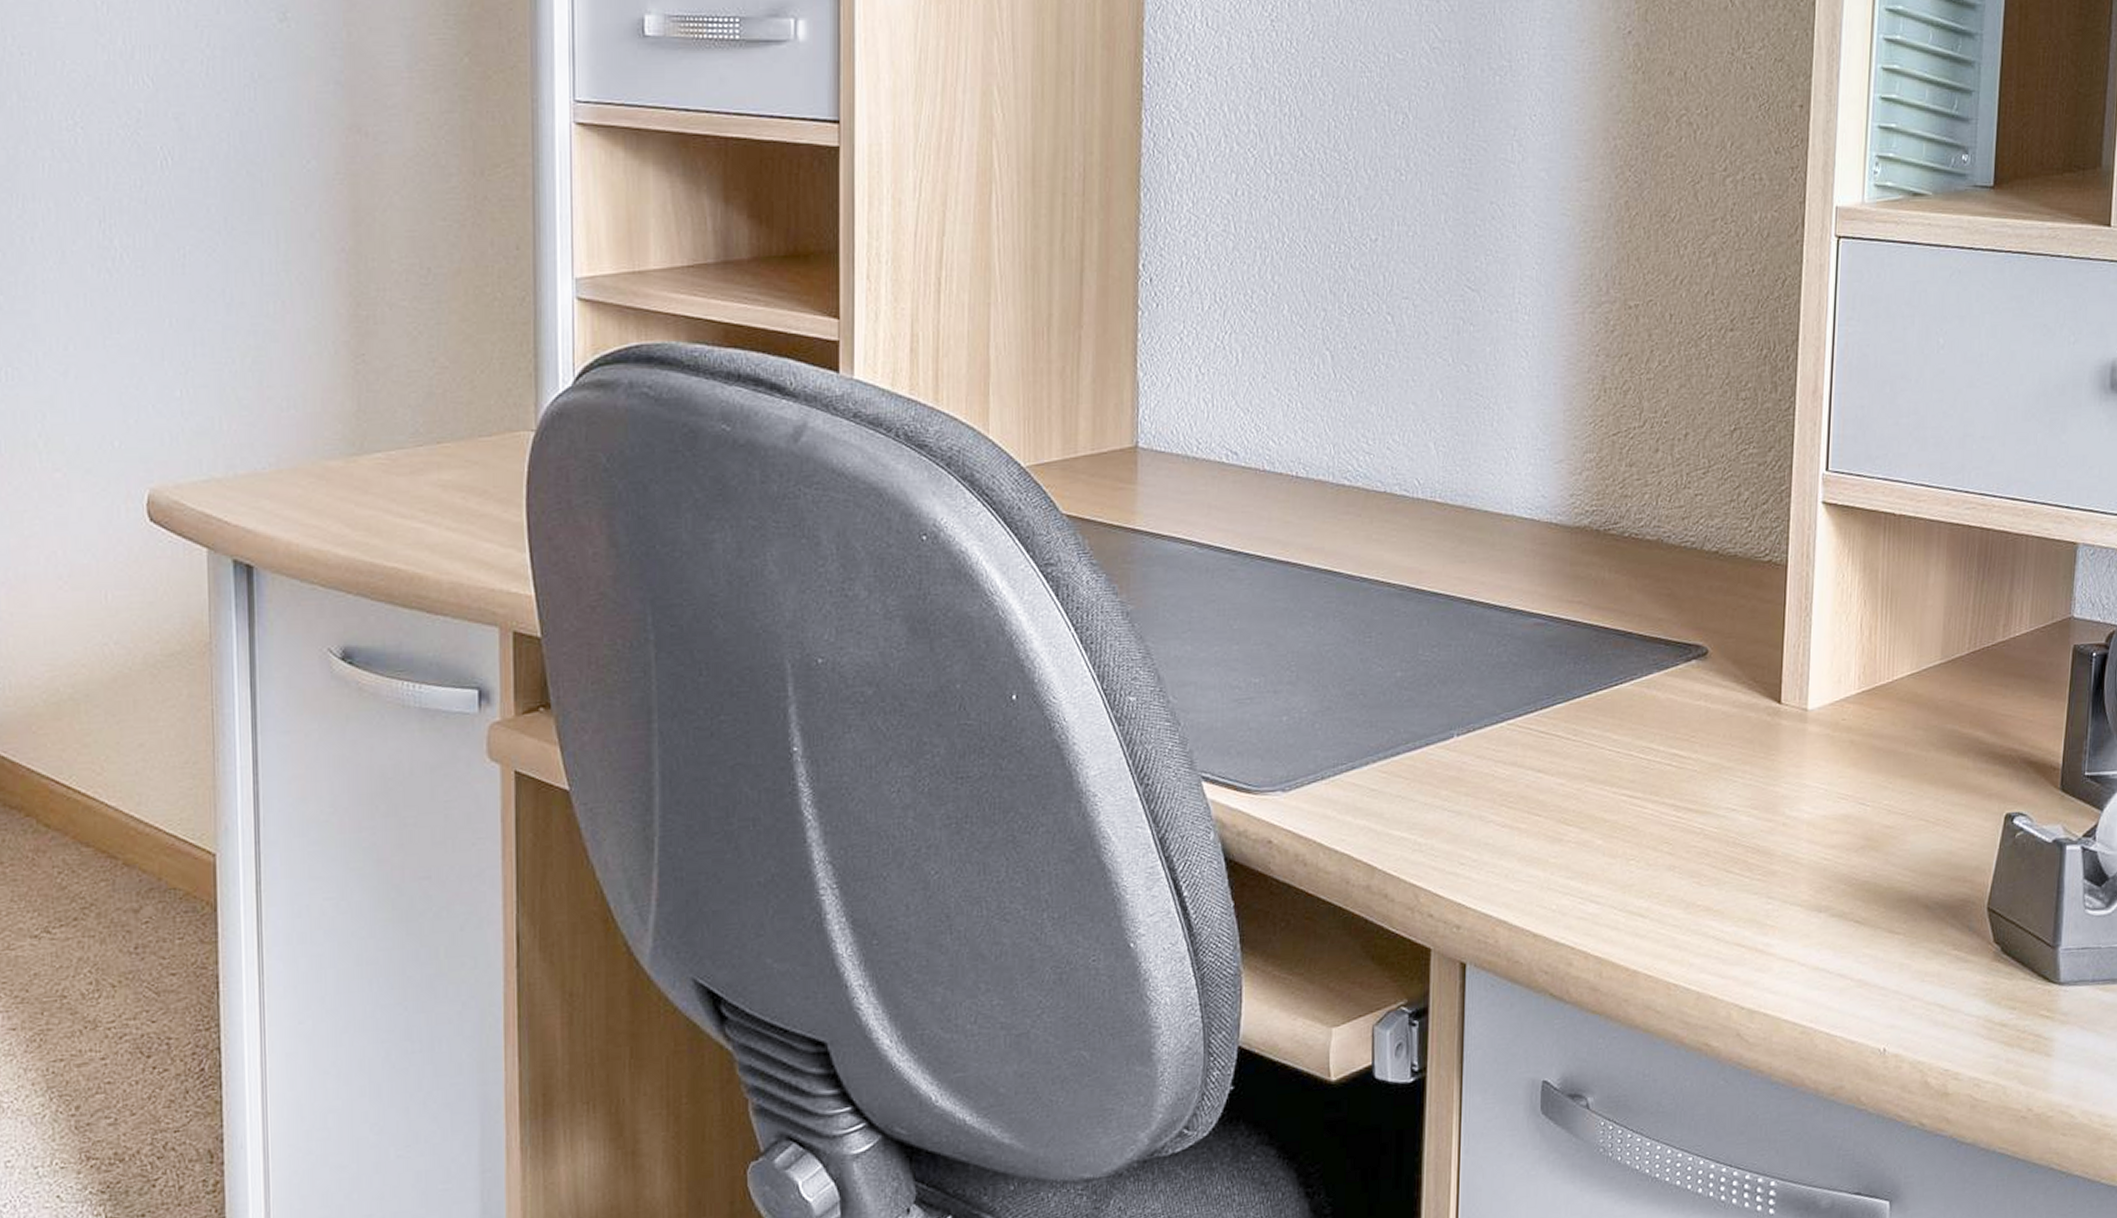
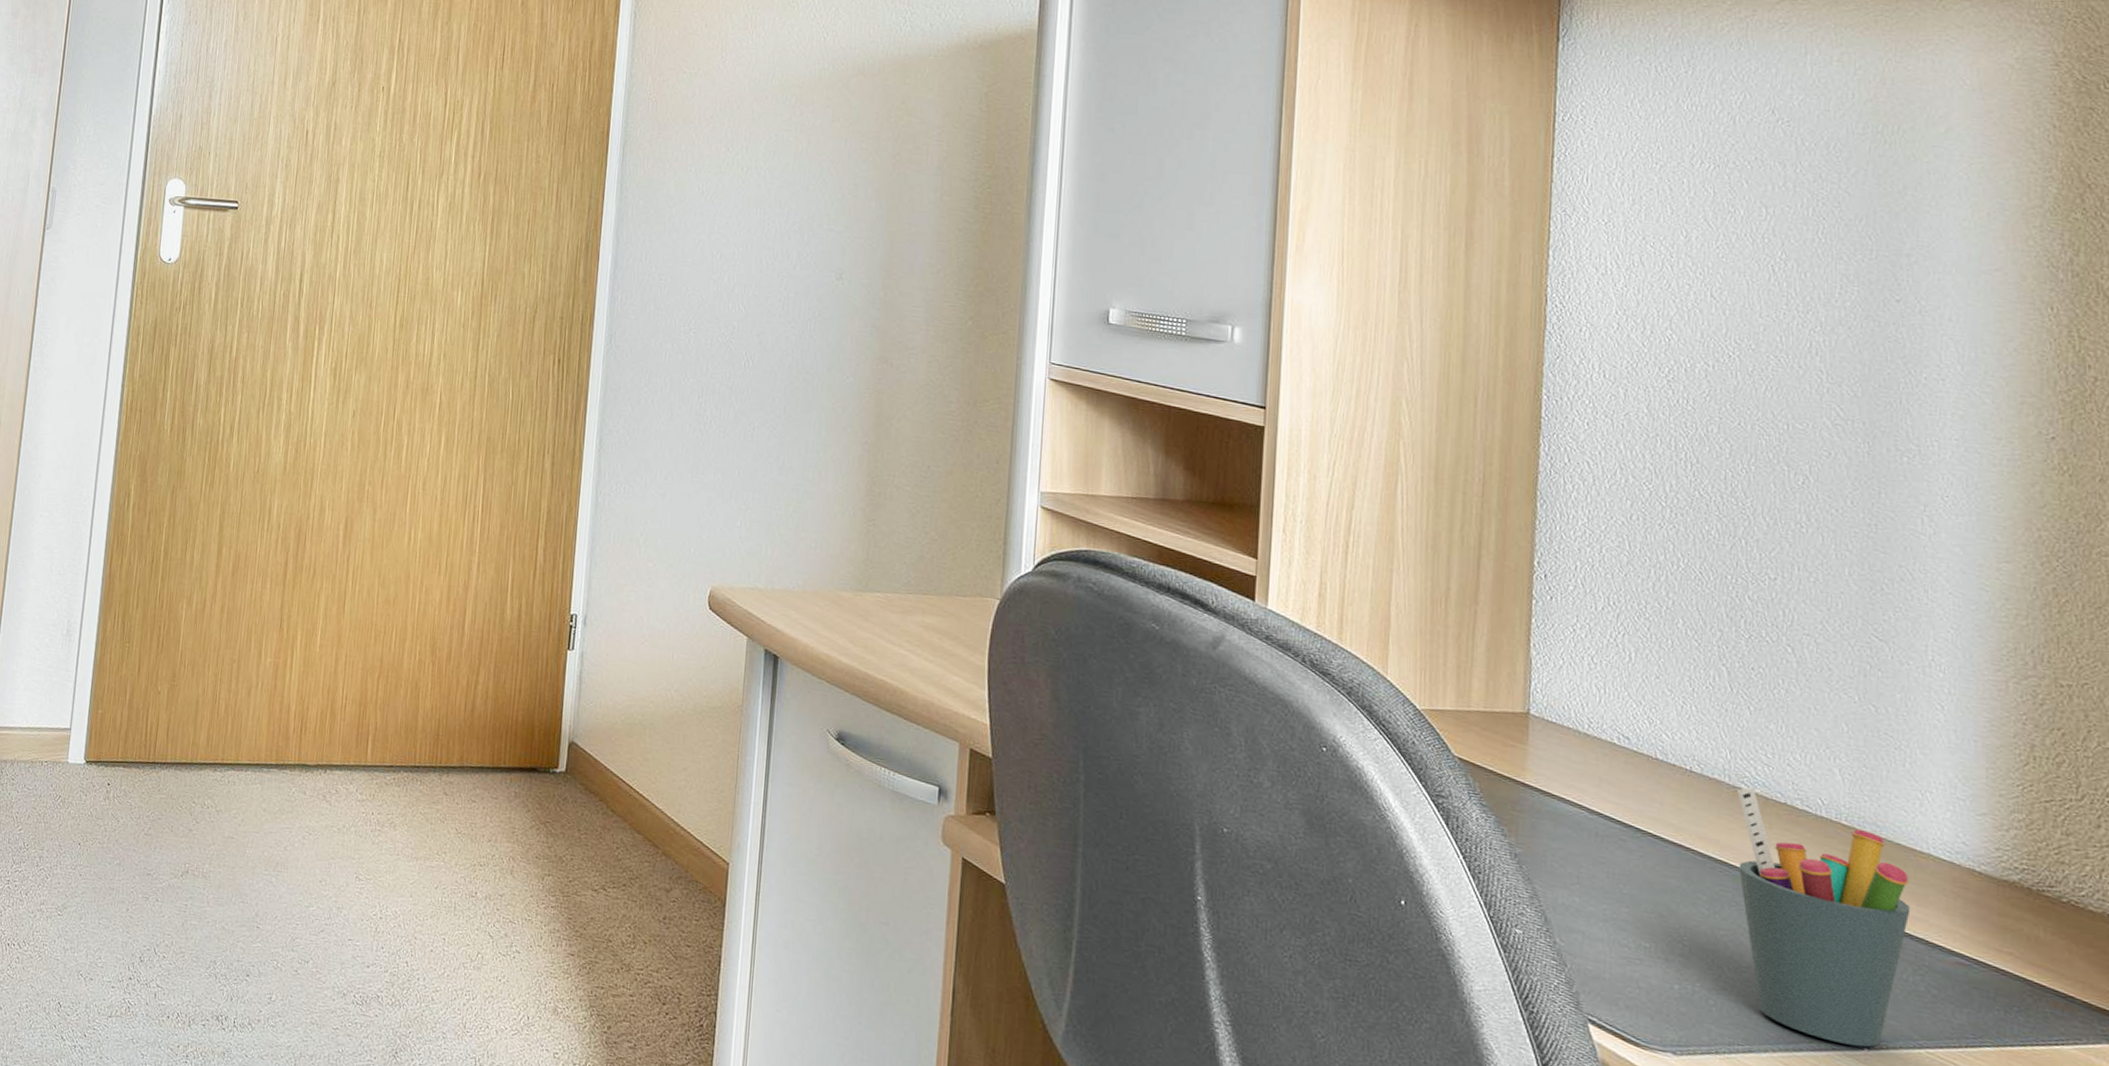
pen holder: none [1341,483,1496,737] -> present [1738,788,1911,1048]

